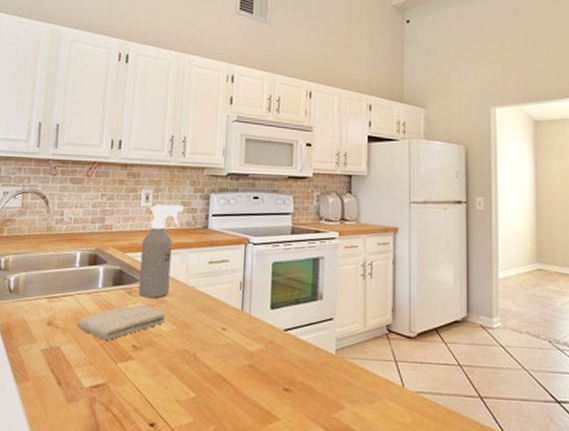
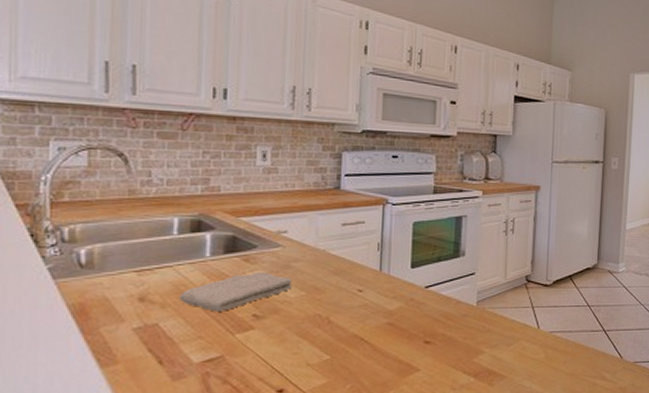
spray bottle: present [139,204,184,299] -> none [258,163,311,265]

